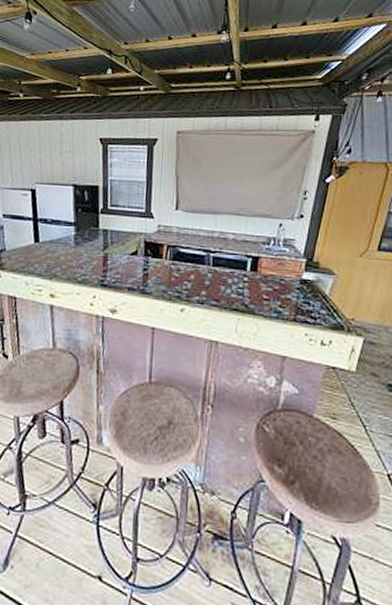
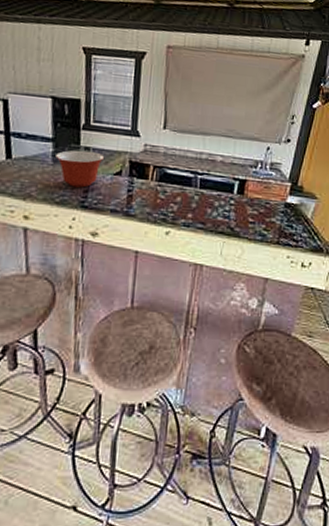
mixing bowl: none [77,232,120,268] -> present [55,150,104,188]

